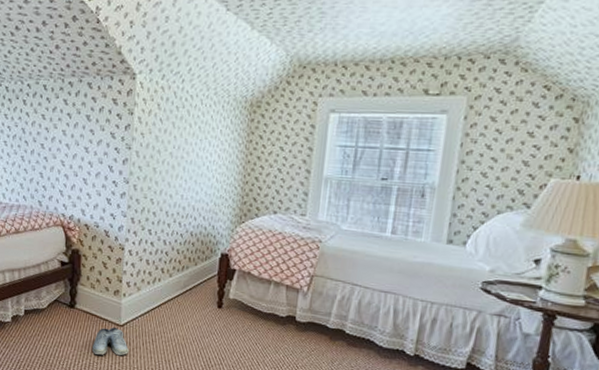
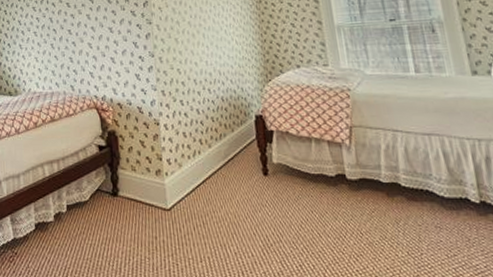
shoe: present [92,327,130,356] -> none [141,212,181,248]

